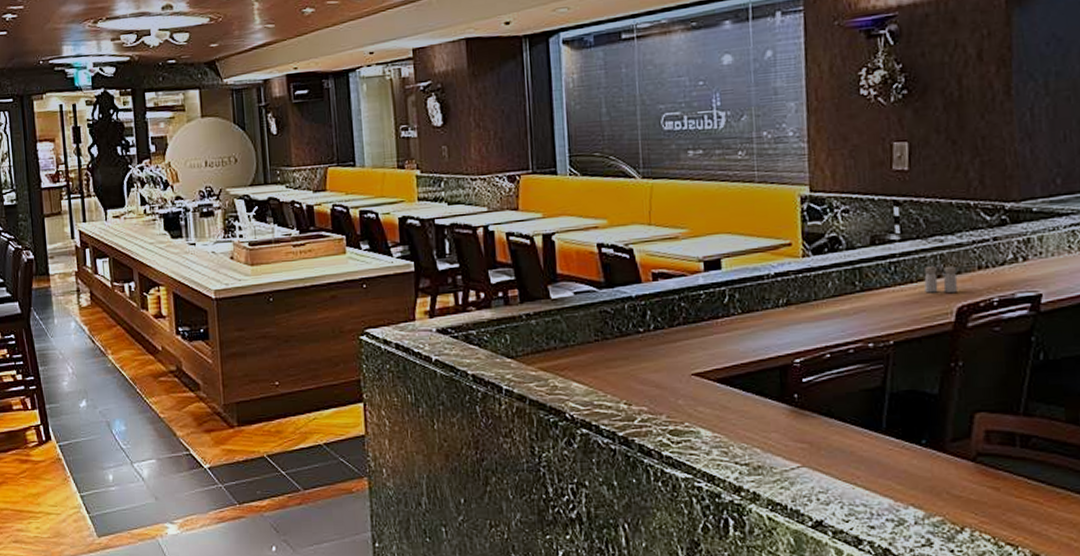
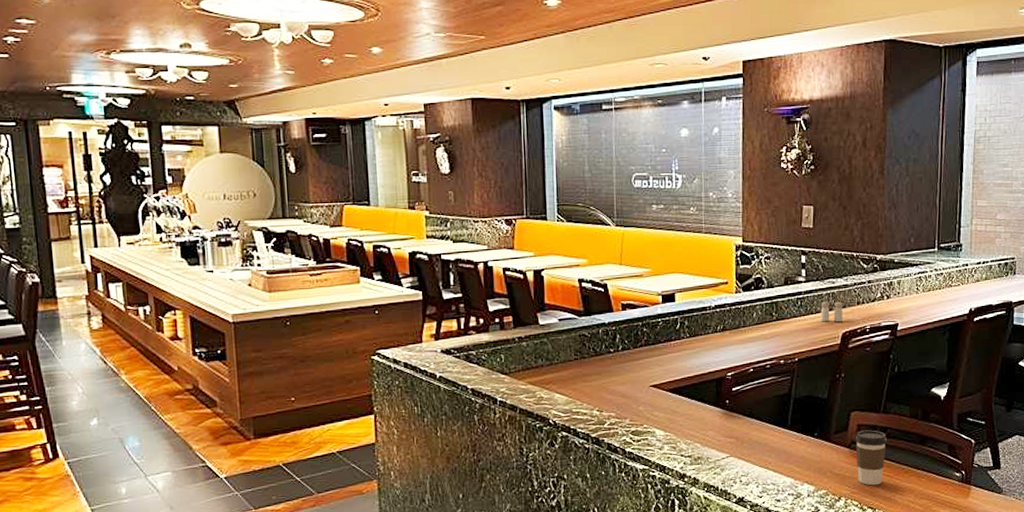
coffee cup: none [982,438,1033,514] -> present [855,430,888,486]

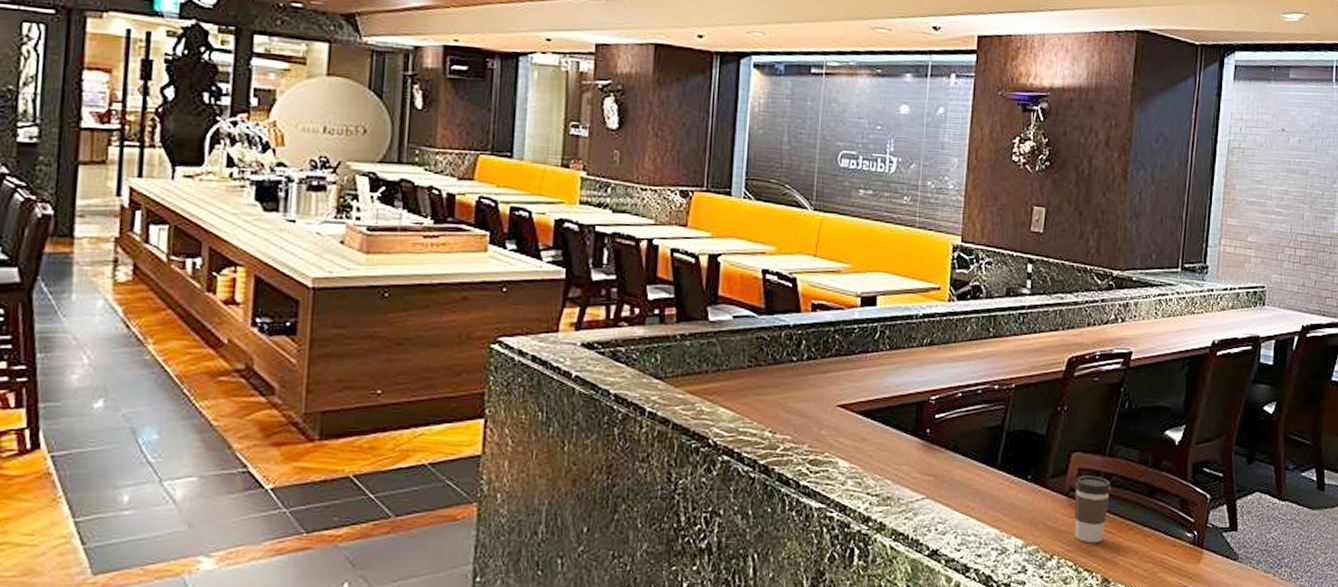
salt and pepper shaker: present [820,301,843,323] -> none [1045,319,1072,346]

